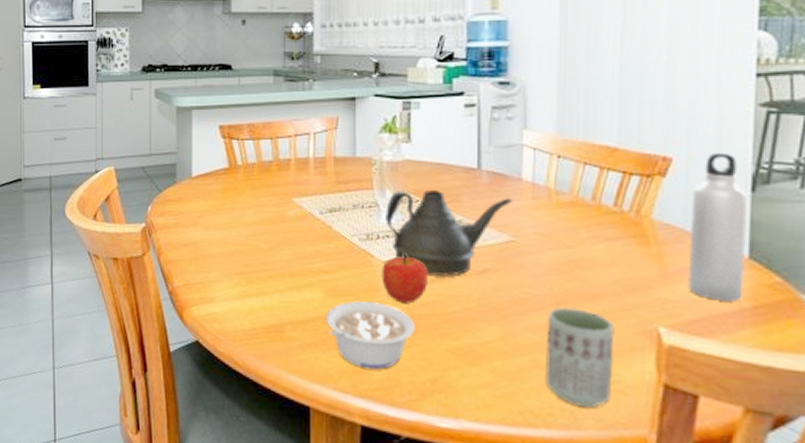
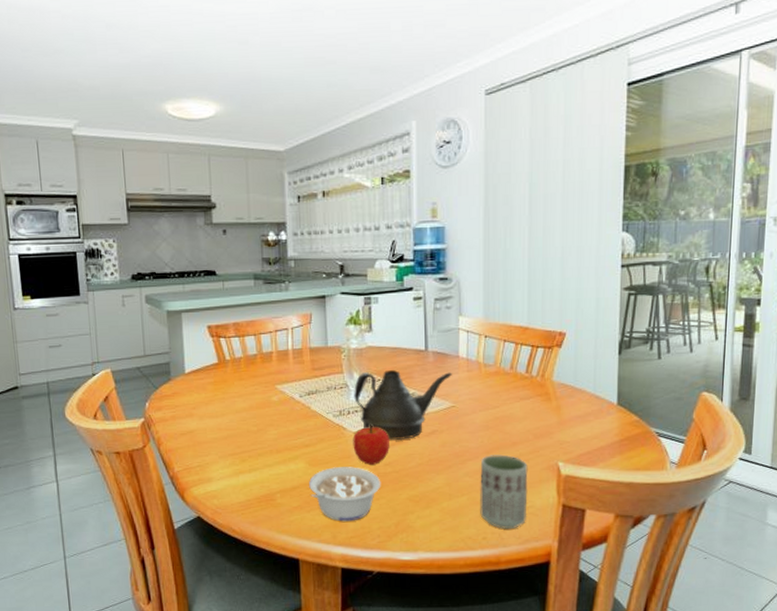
water bottle: present [689,152,747,302] -> none [578,326,616,438]

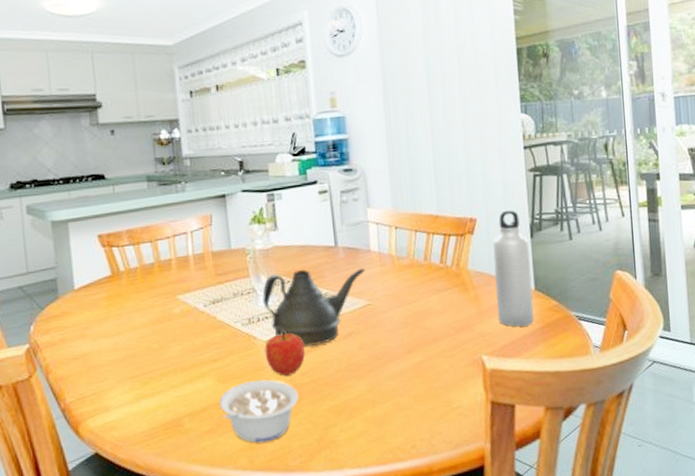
cup: present [480,454,528,530] -> none [403,352,456,435]
water bottle: none [578,326,616,438] -> present [493,210,534,327]

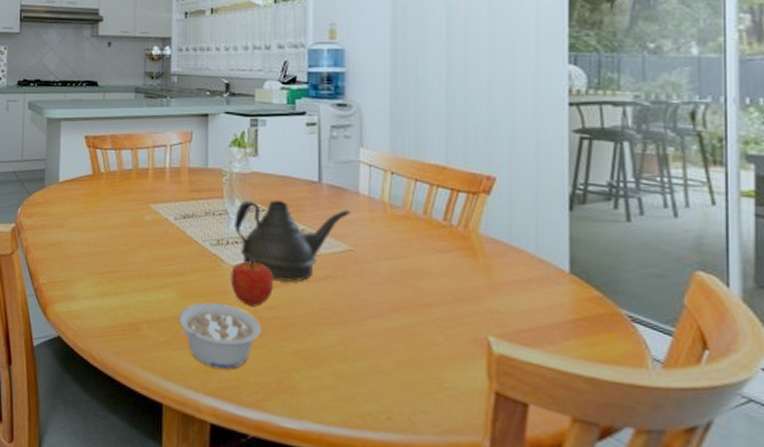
water bottle: present [493,210,534,327] -> none [515,173,566,314]

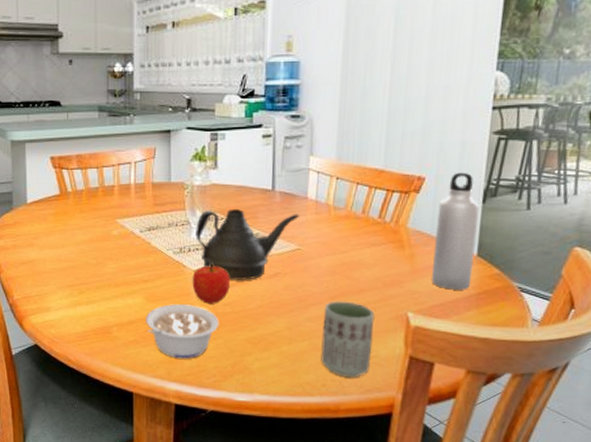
cup: none [384,314,447,413] -> present [321,301,375,378]
water bottle: none [515,173,566,314] -> present [432,172,479,290]

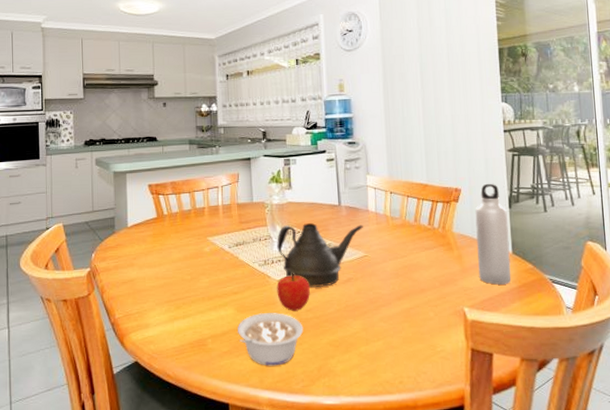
cup: present [321,301,375,378] -> none [393,301,440,374]

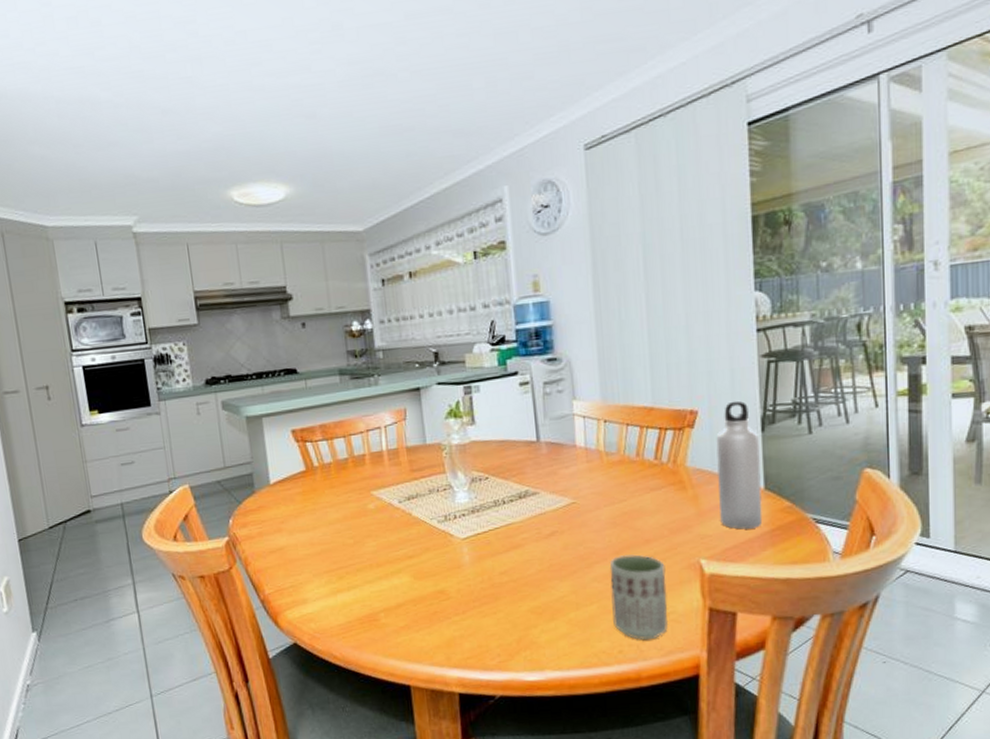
legume: present [238,313,304,366] -> none [415,578,498,641]
teapot: present [277,223,363,288] -> none [459,464,570,545]
fruit: present [277,273,310,311] -> none [461,529,504,575]
cup: none [393,301,440,374] -> present [610,554,669,640]

